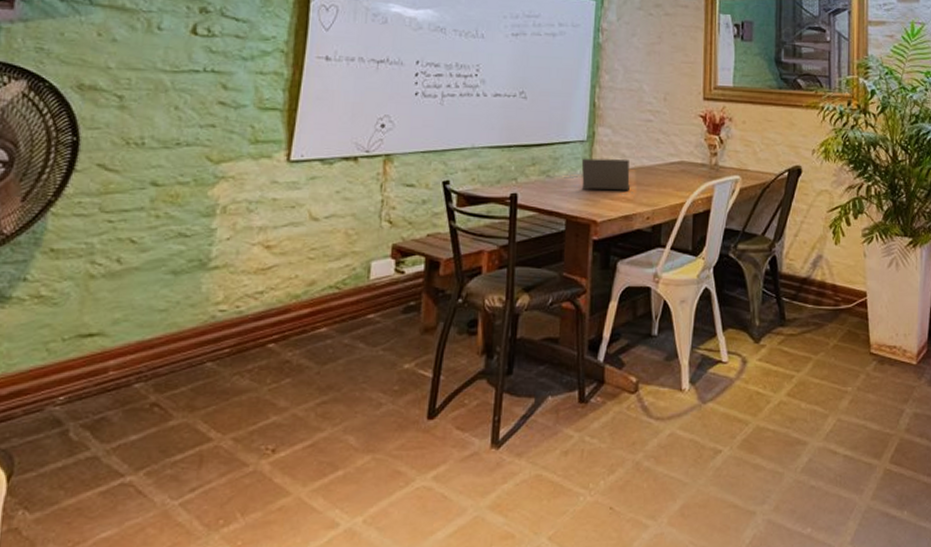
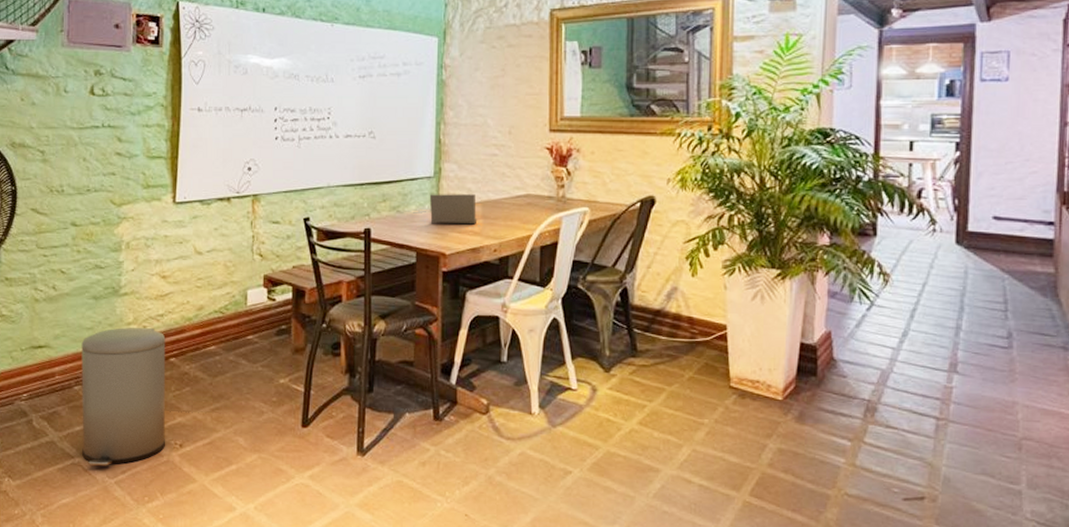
pedal bin: none [136,308,264,485] -> present [81,328,166,466]

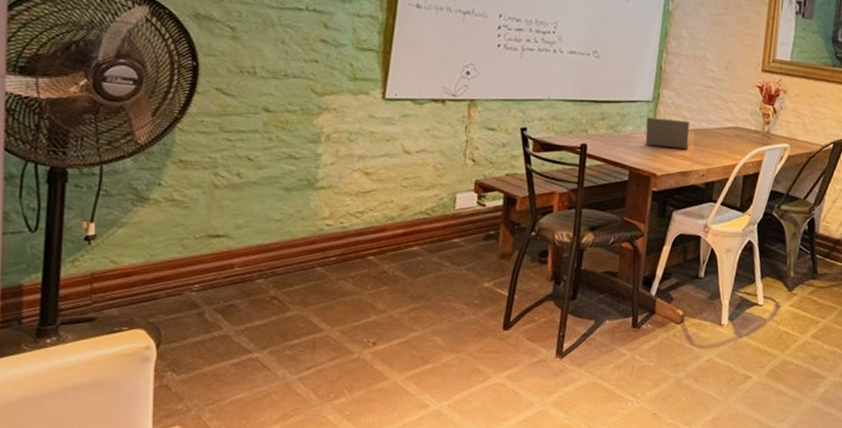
pedal bin: present [81,328,166,466] -> none [262,222,365,362]

